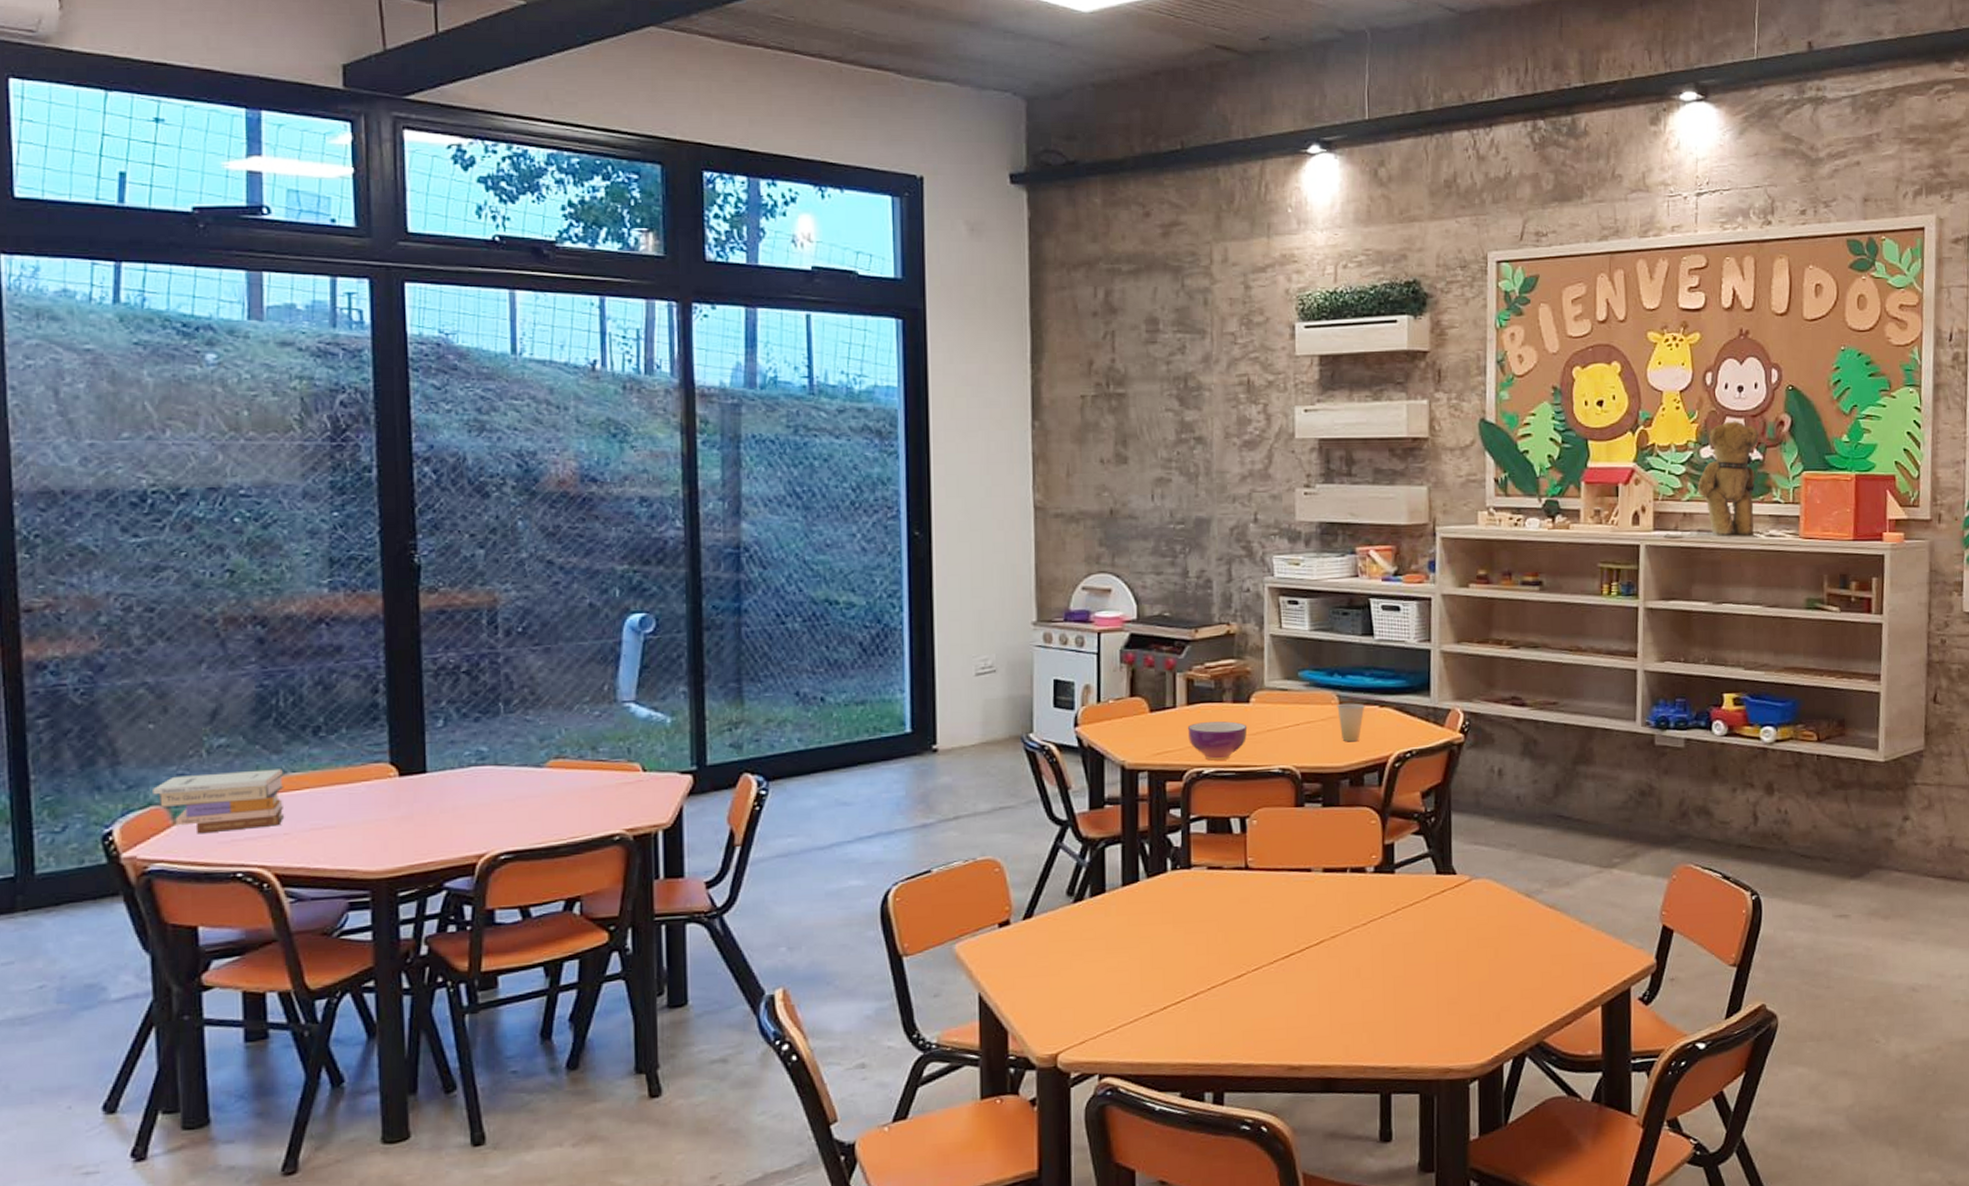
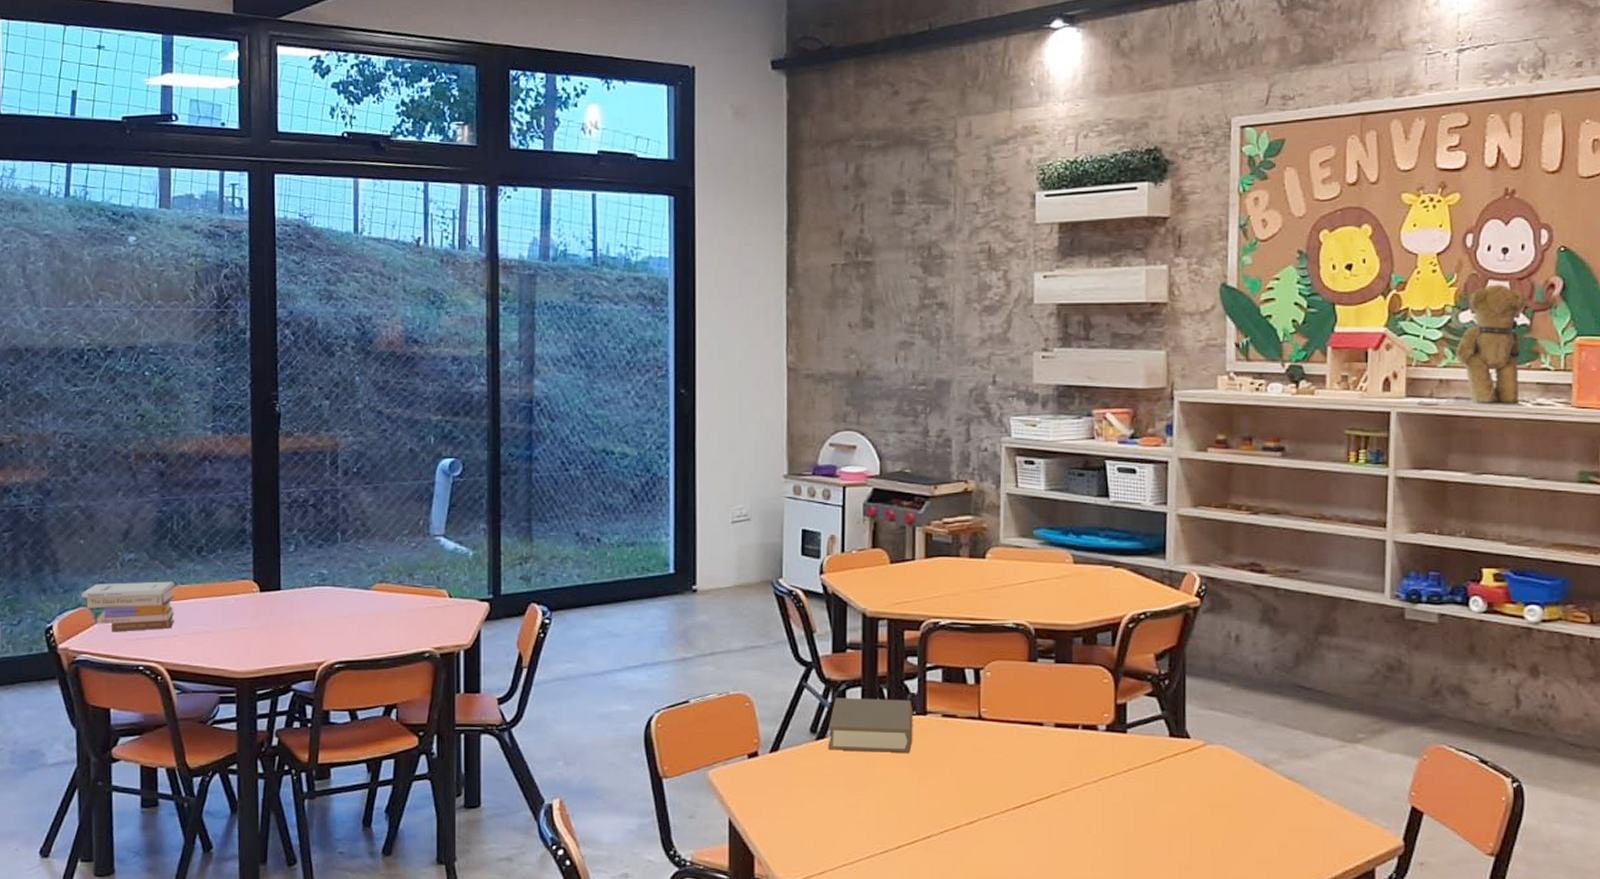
book: none [1086,853,1177,912] -> present [828,697,913,753]
bowl: present [1187,721,1248,761] -> none [925,575,983,612]
cup: present [1337,703,1365,742] -> none [1071,562,1099,601]

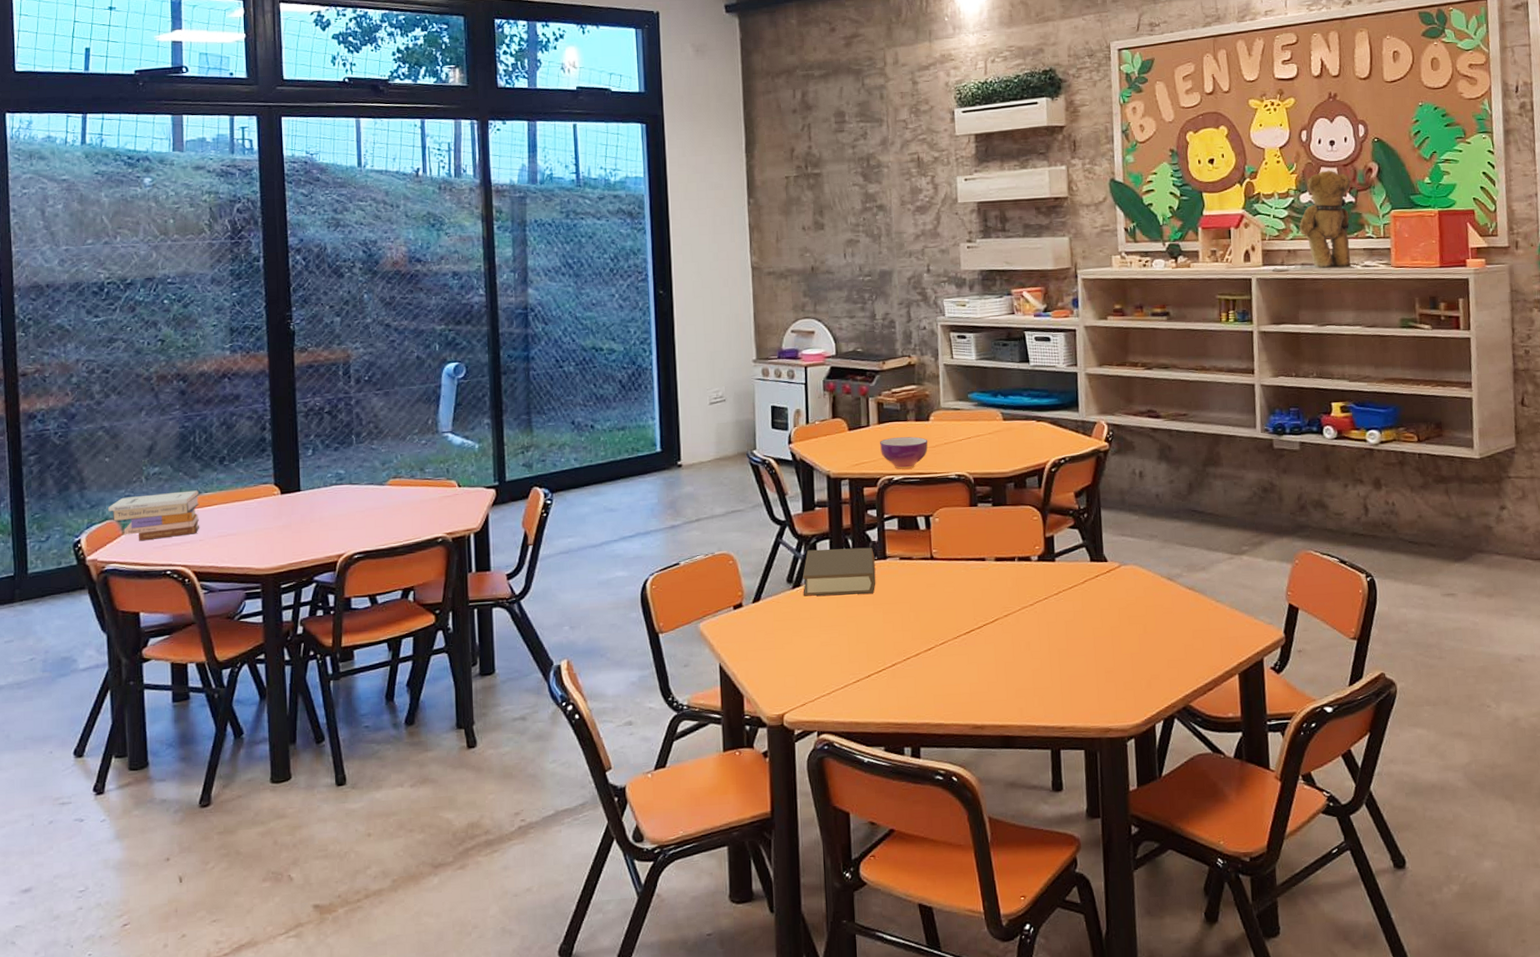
bowl: none [925,575,983,612] -> present [879,436,928,470]

